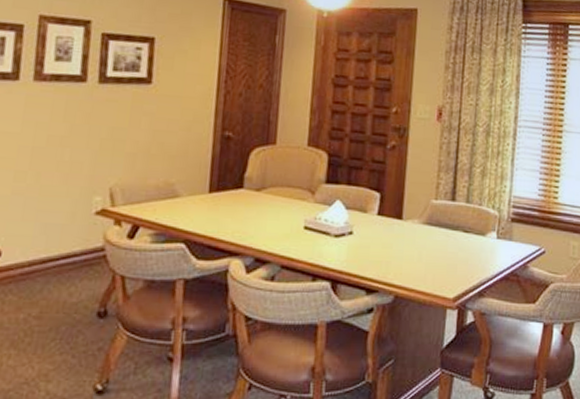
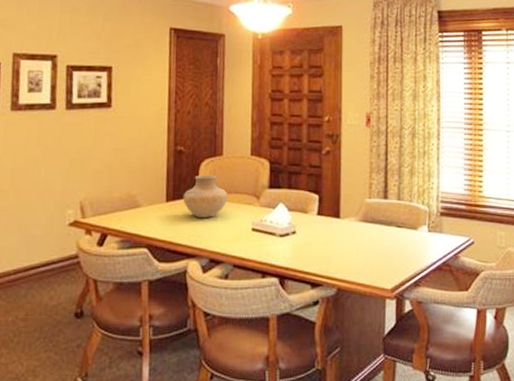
vase: none [228,164,280,212] -> present [182,174,228,217]

